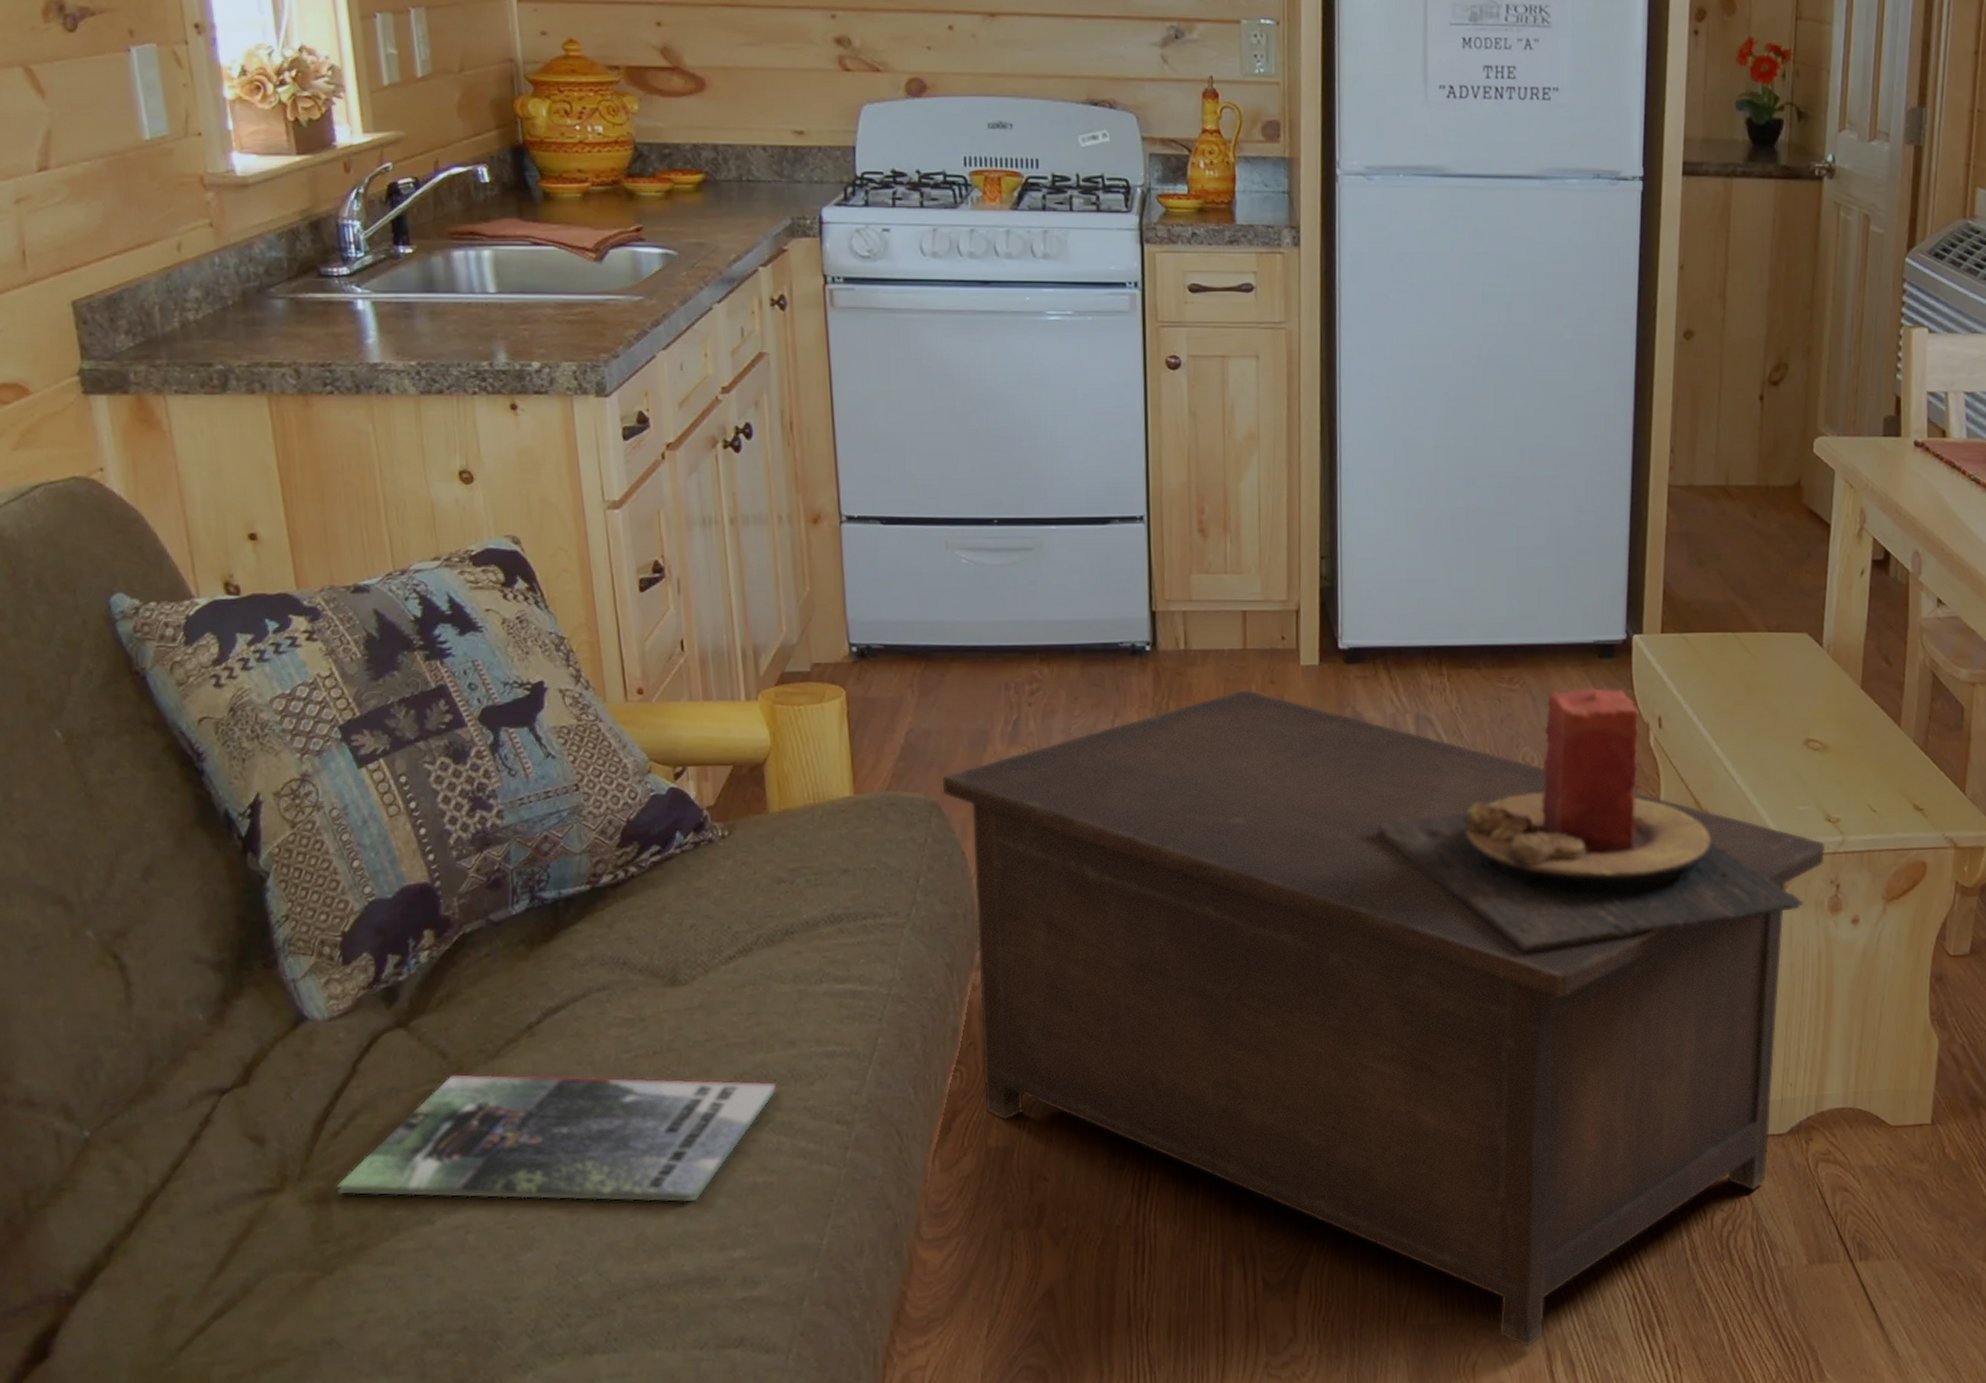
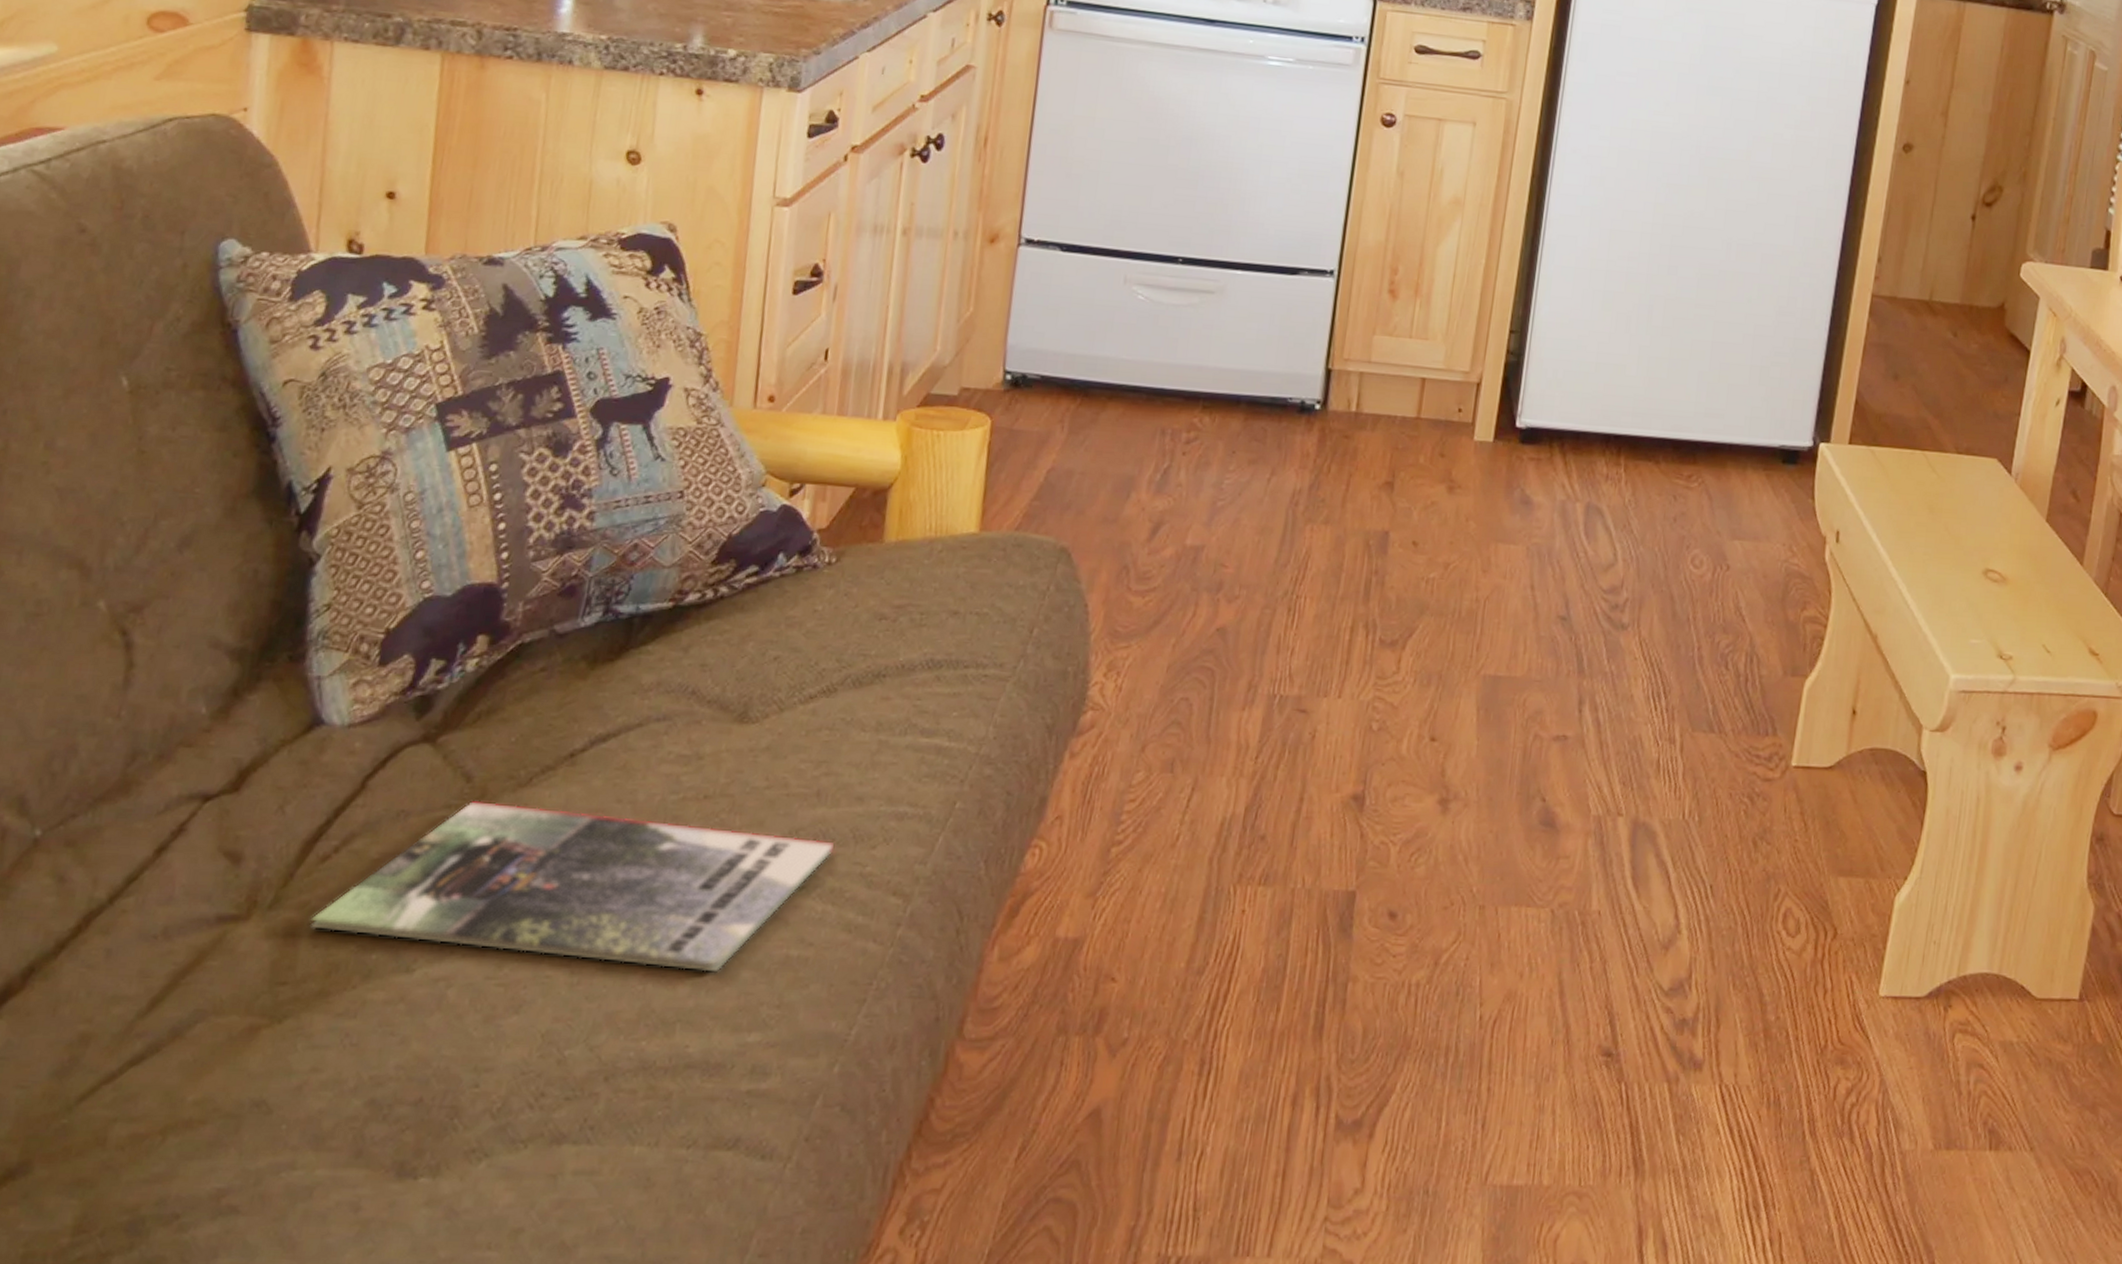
cabinet: present [943,690,1826,1347] -> none [1060,460,1995,1221]
candle: present [1376,687,1804,954] -> none [1529,492,1968,773]

